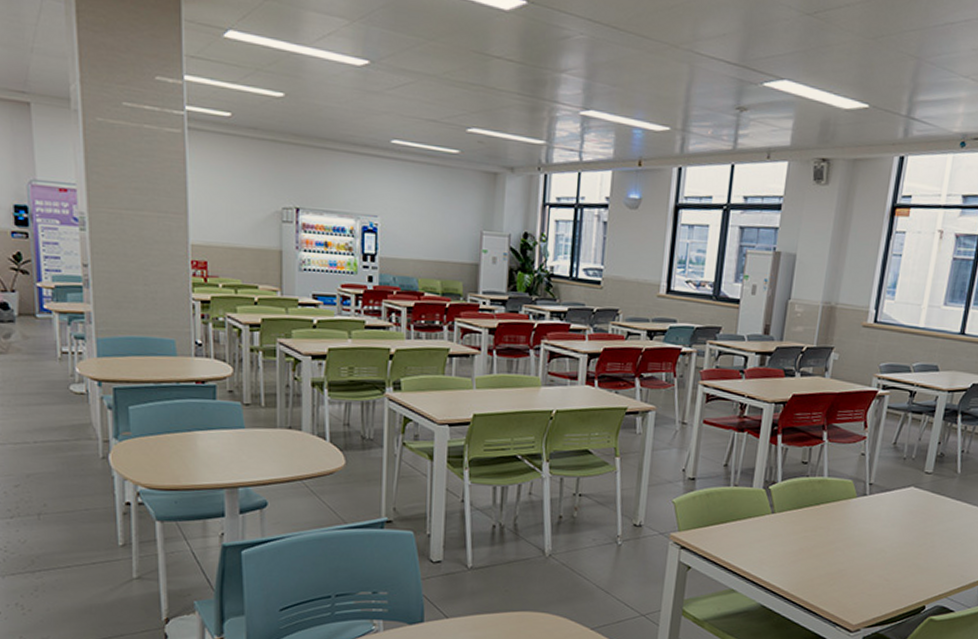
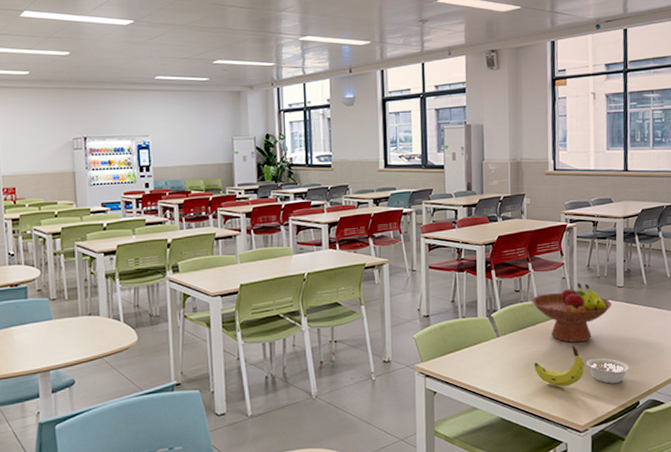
banana: none [810,534,869,580] -> present [534,346,585,387]
fruit bowl: none [820,462,915,532] -> present [531,283,612,343]
legume: none [871,551,922,583] -> present [585,358,630,384]

